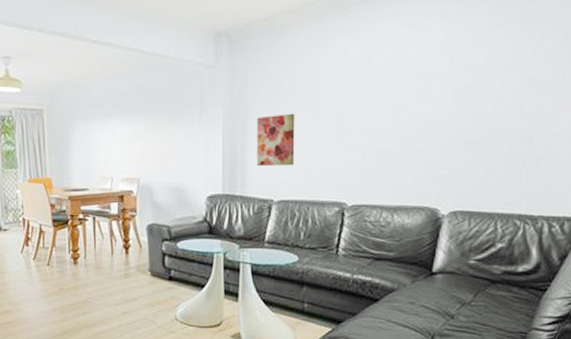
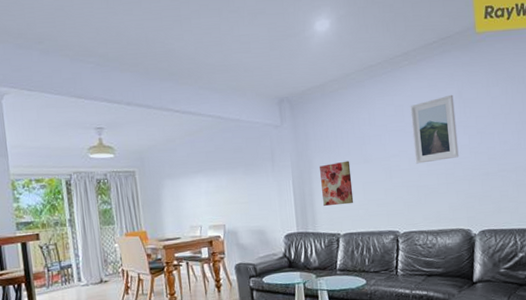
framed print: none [378,36,440,123] -> present [410,94,459,164]

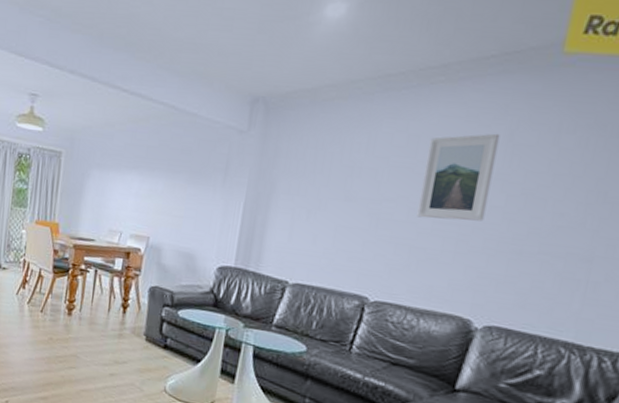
wall art: present [320,161,354,206] -> none [276,192,326,249]

